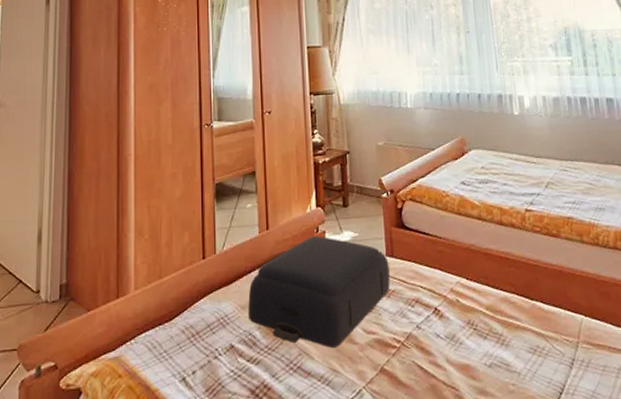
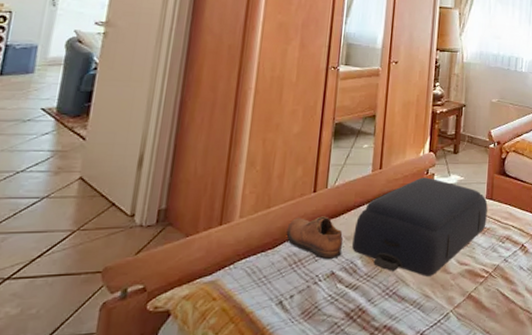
shoe: none [181,284,239,332] -> present [286,216,343,260]

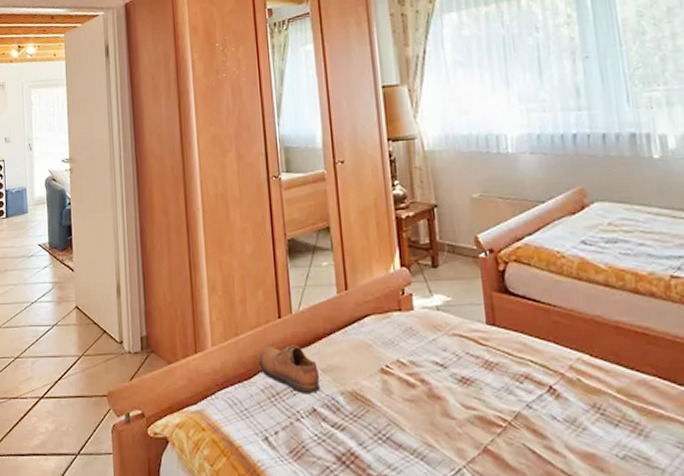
suitcase: present [352,177,488,276] -> none [329,298,493,421]

